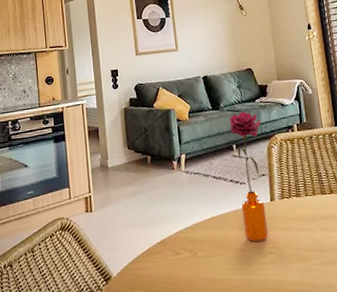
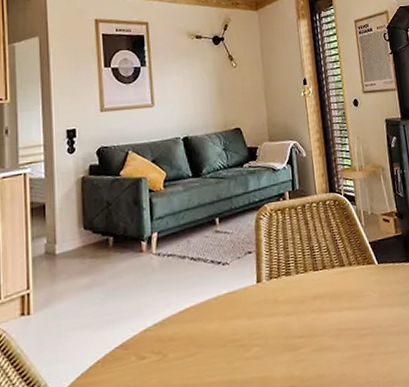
flower: present [230,111,269,242] -> none [212,178,254,334]

